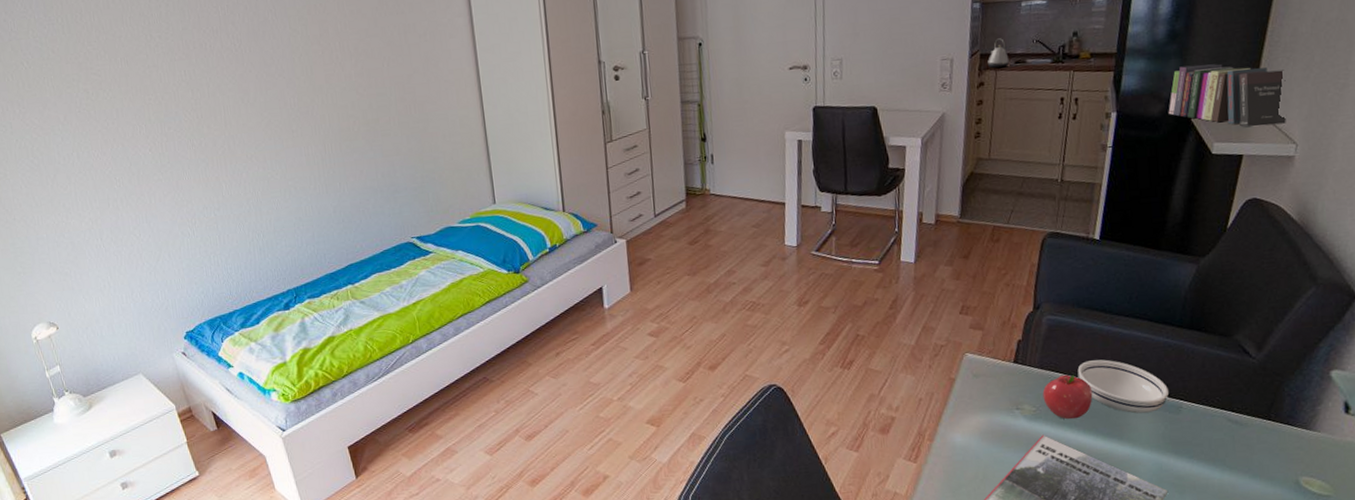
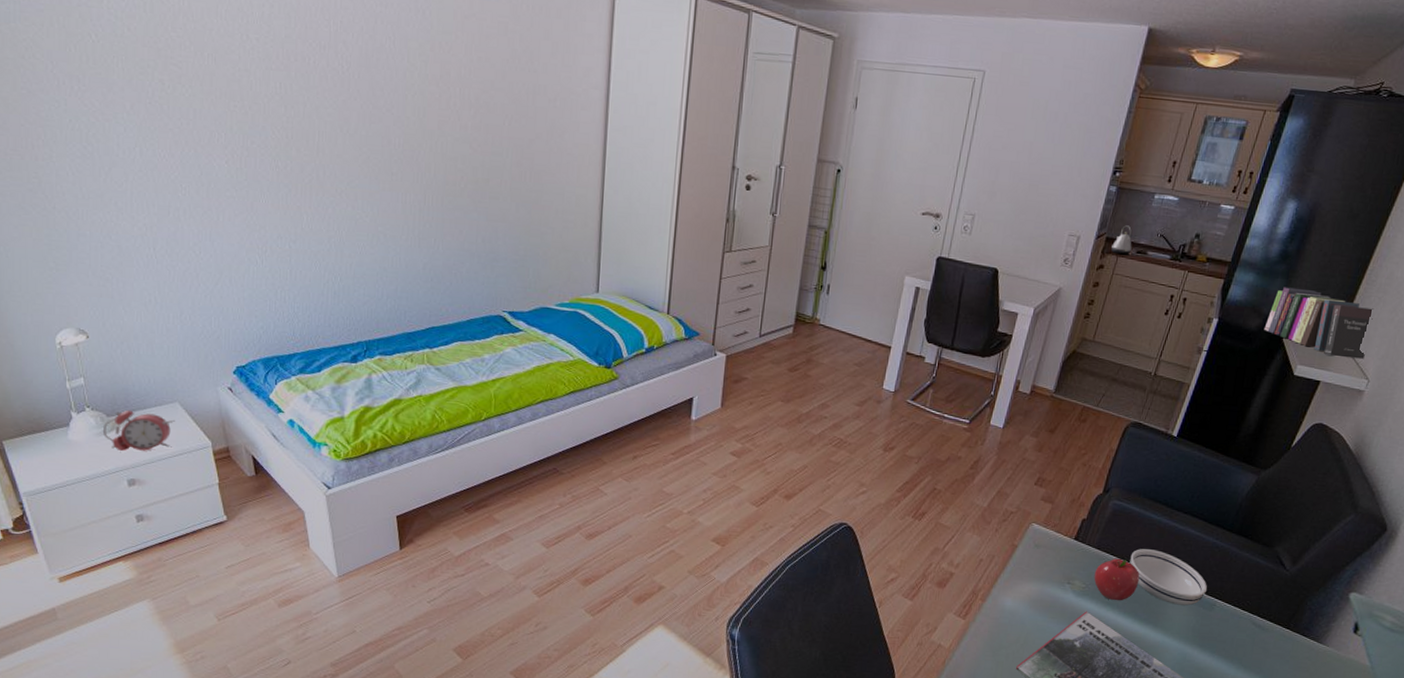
alarm clock: none [81,387,142,427] -> present [102,410,175,452]

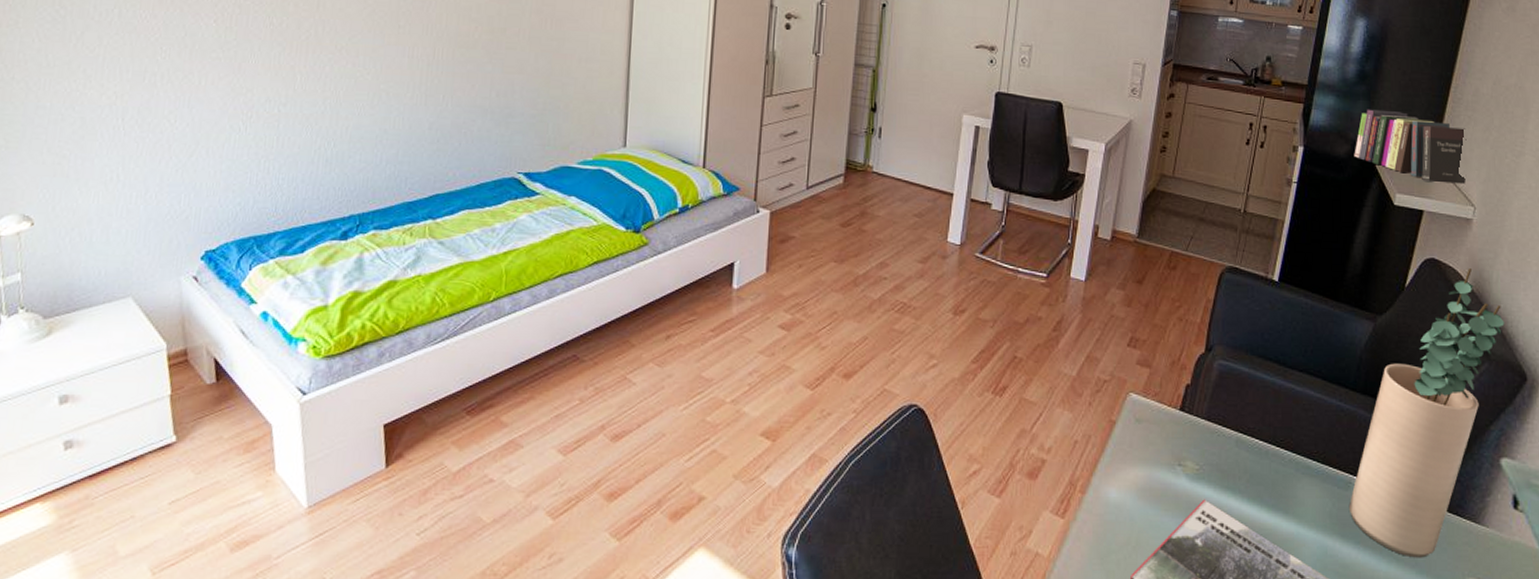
alarm clock: present [102,410,175,452] -> none [35,309,125,362]
fruit: present [1094,558,1140,601] -> none [1208,430,1260,484]
kettle: present [1111,225,1133,255] -> none [1180,51,1202,82]
bowl: present [1129,549,1208,606] -> none [1246,417,1339,485]
vase: none [1210,434,1376,667] -> present [1348,269,1505,558]

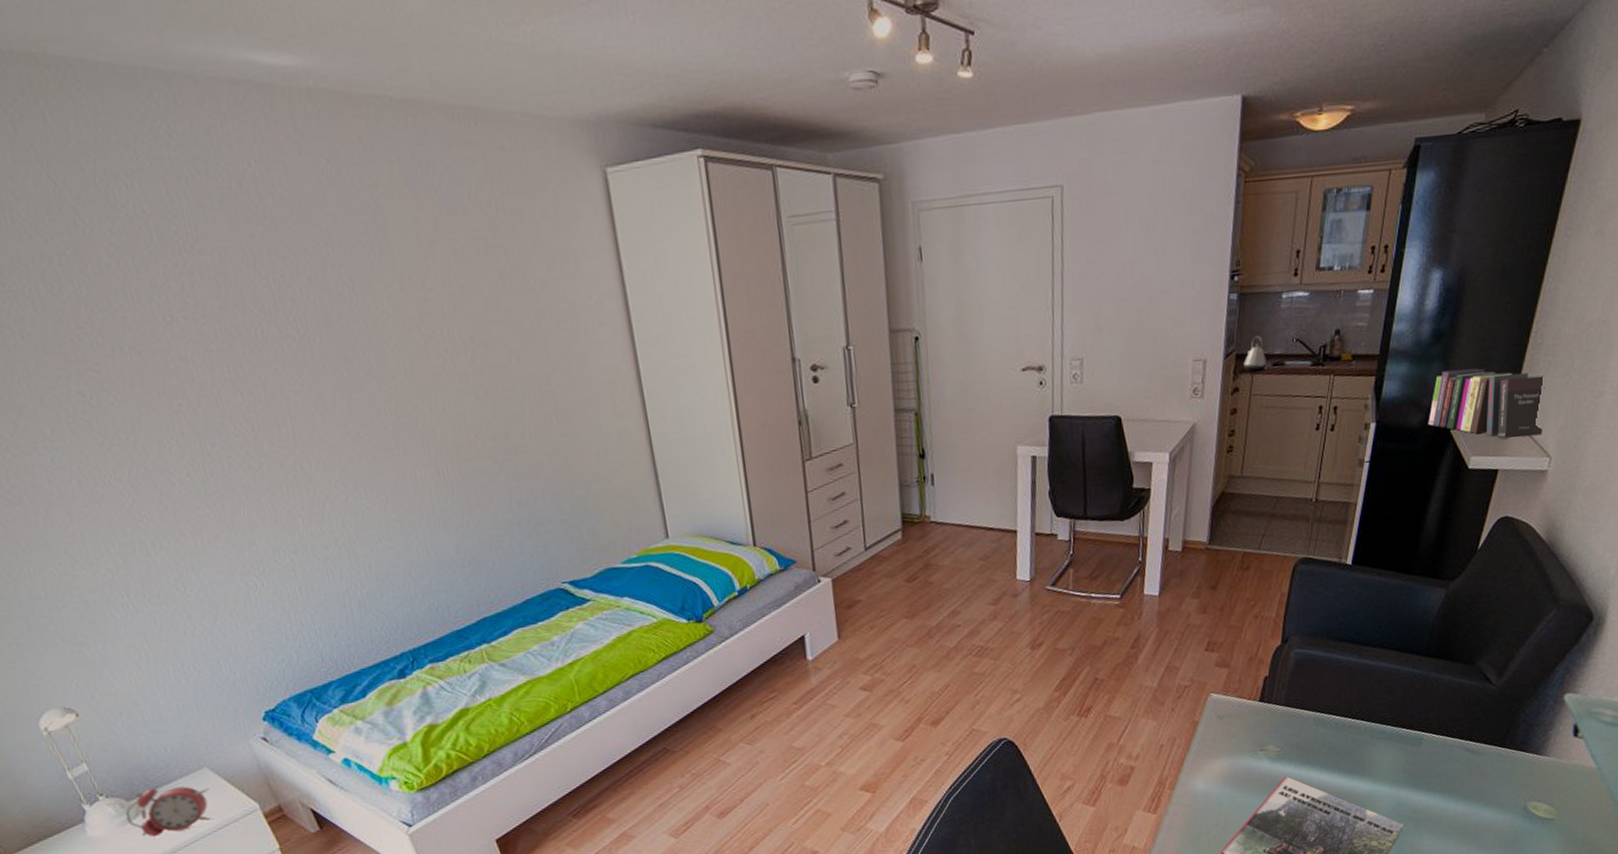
alarm clock: none [35,309,125,362] -> present [125,786,214,838]
kettle: none [1180,51,1202,82] -> present [1244,336,1267,372]
vase: present [1348,269,1505,558] -> none [1420,520,1575,794]

